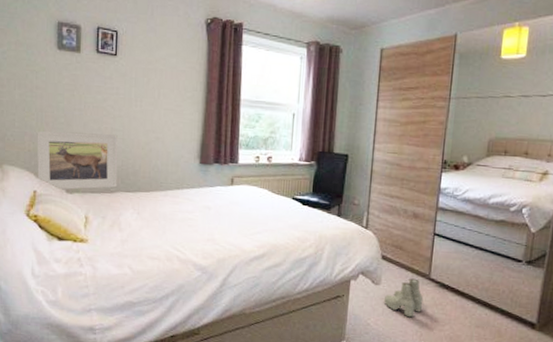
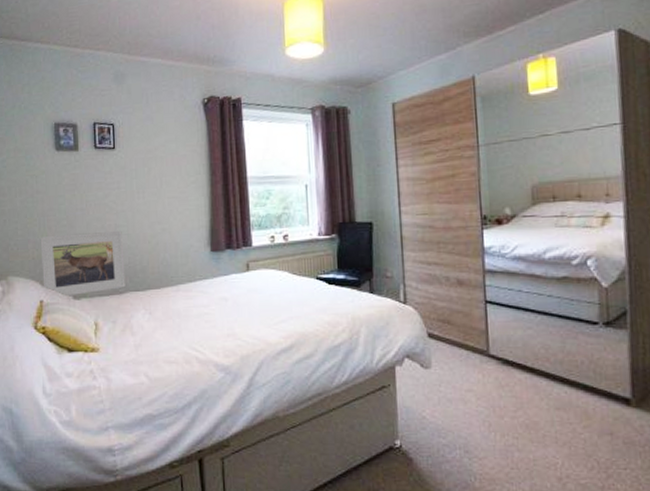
boots: present [383,278,424,318] -> none [437,356,486,405]

